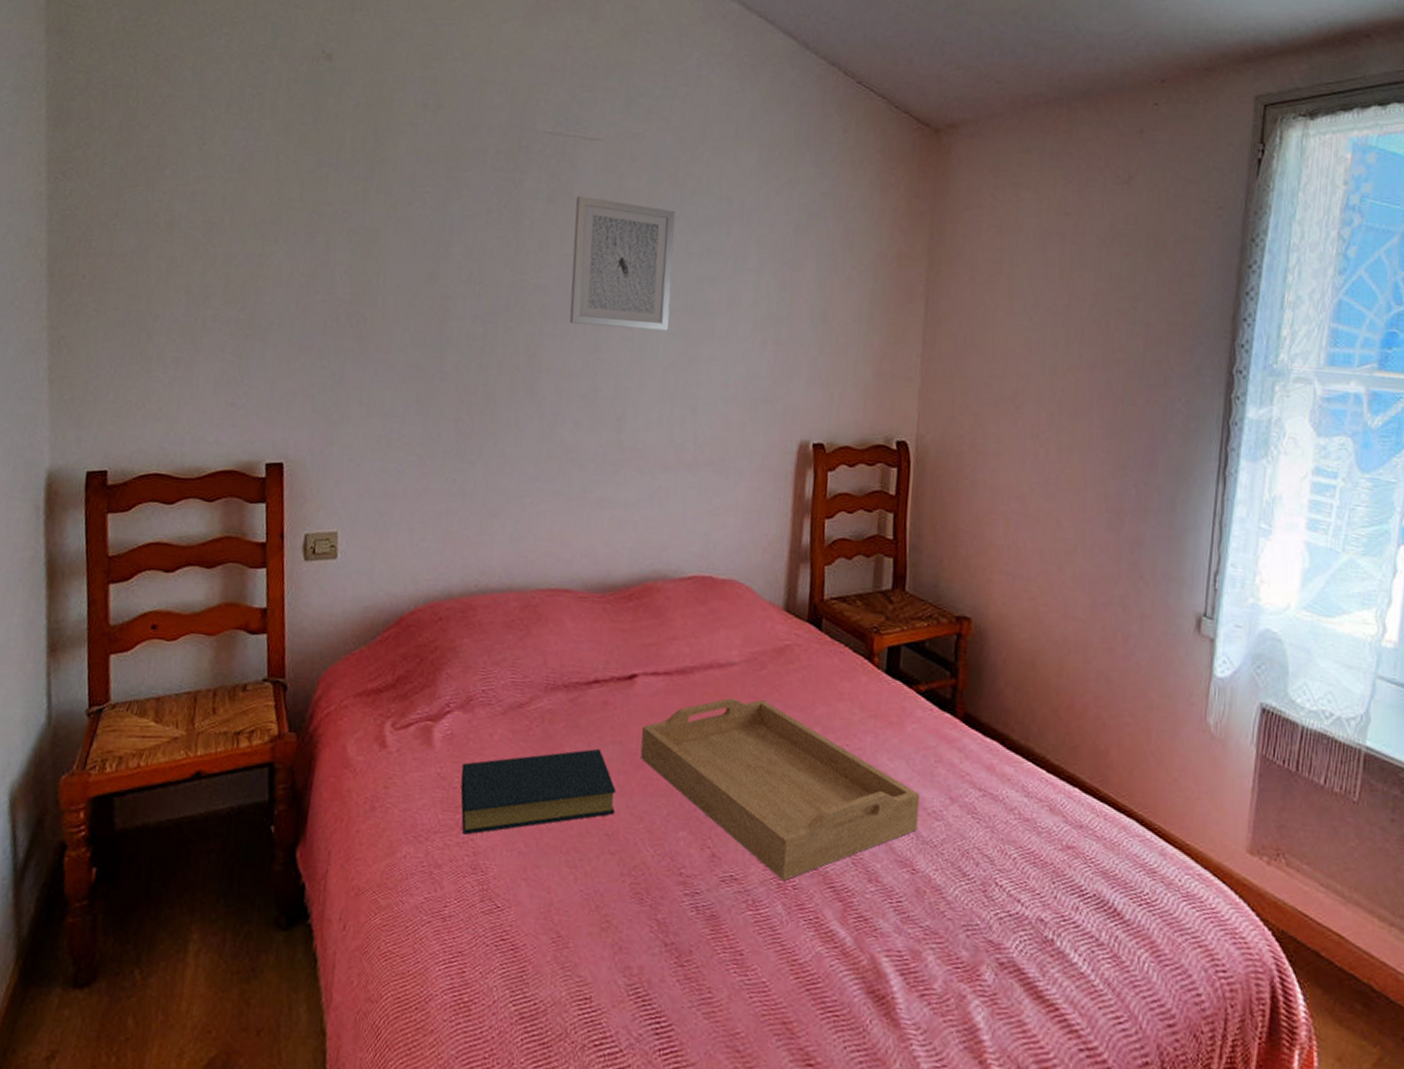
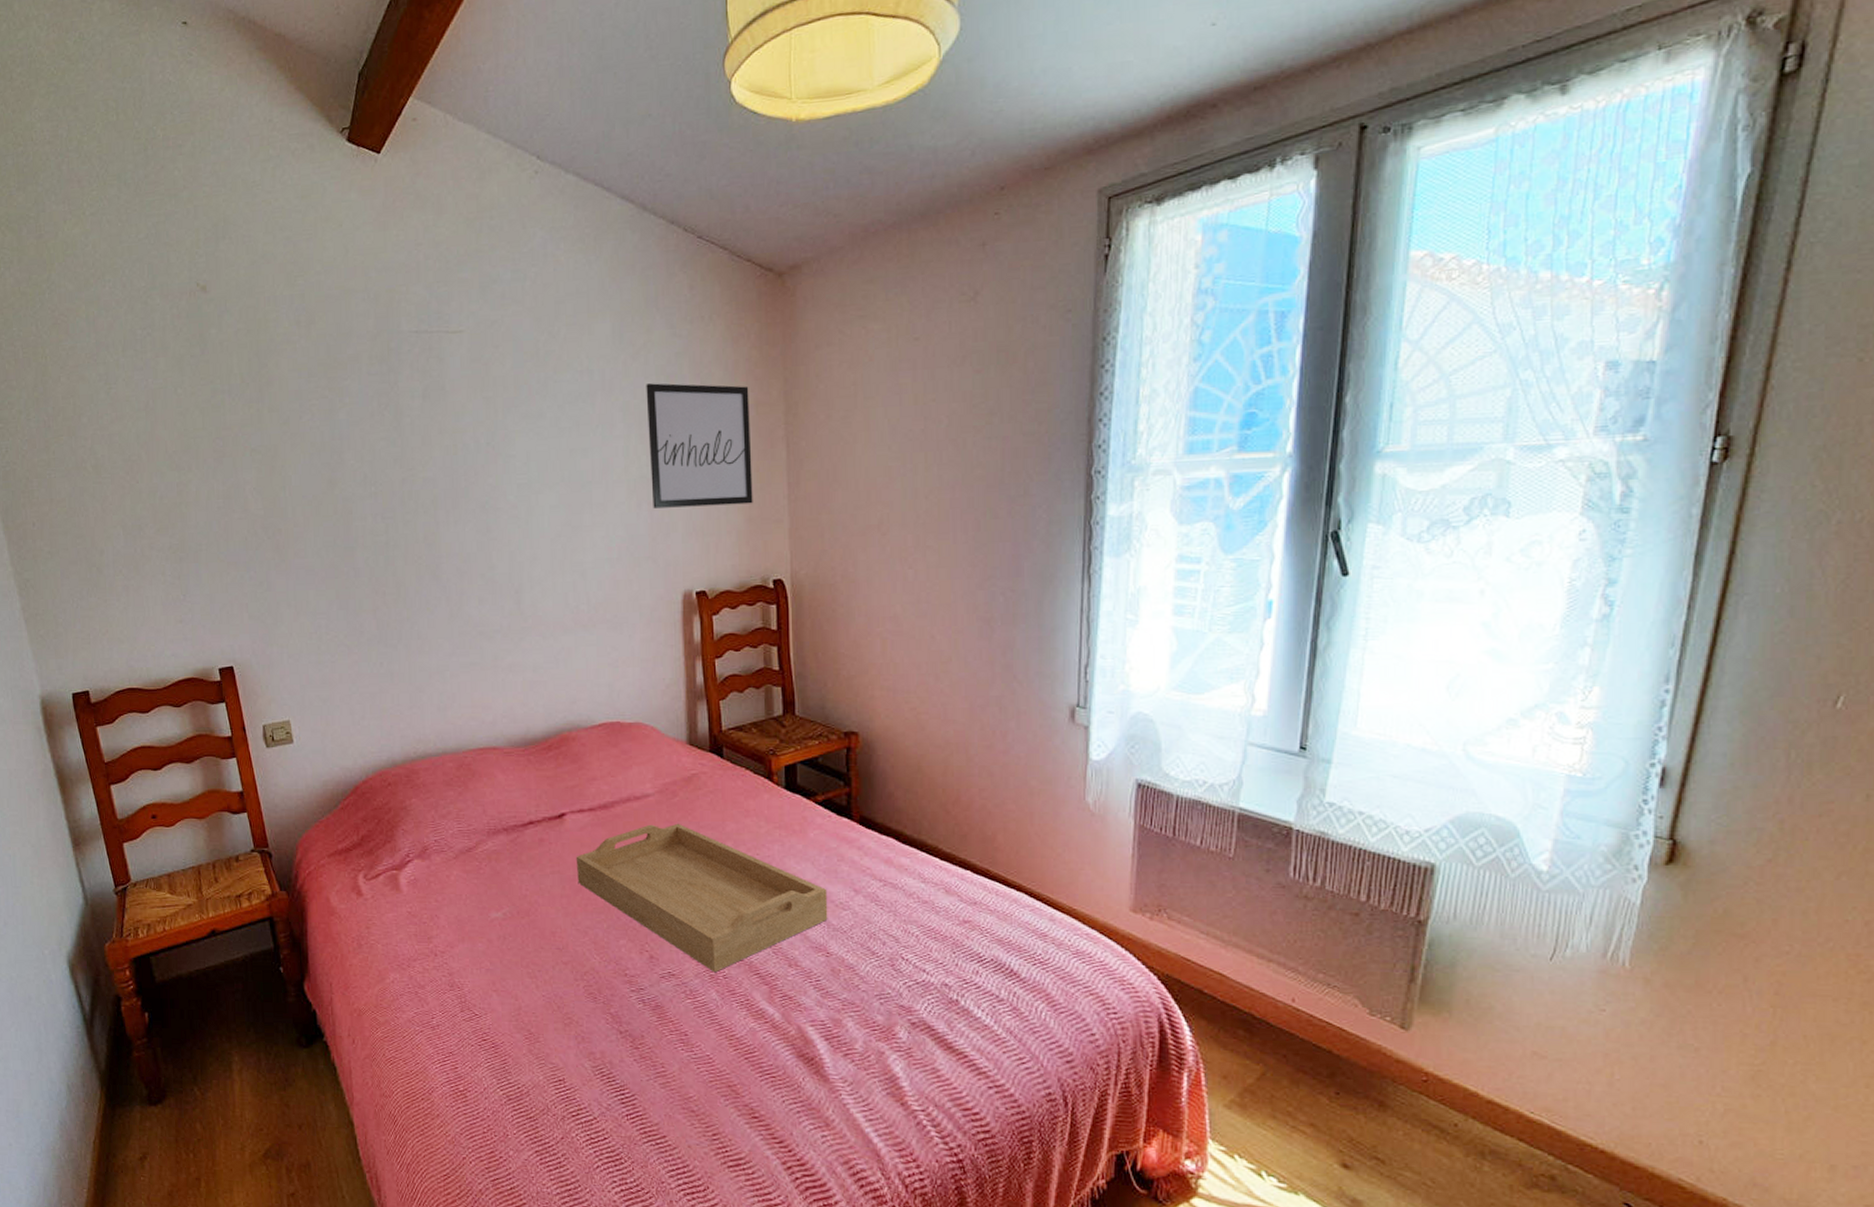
hardback book: present [460,748,616,835] -> none [428,878,563,959]
wall art: present [569,196,676,331] -> none [448,388,551,509]
wall art: none [778,220,893,358] -> present [646,383,753,508]

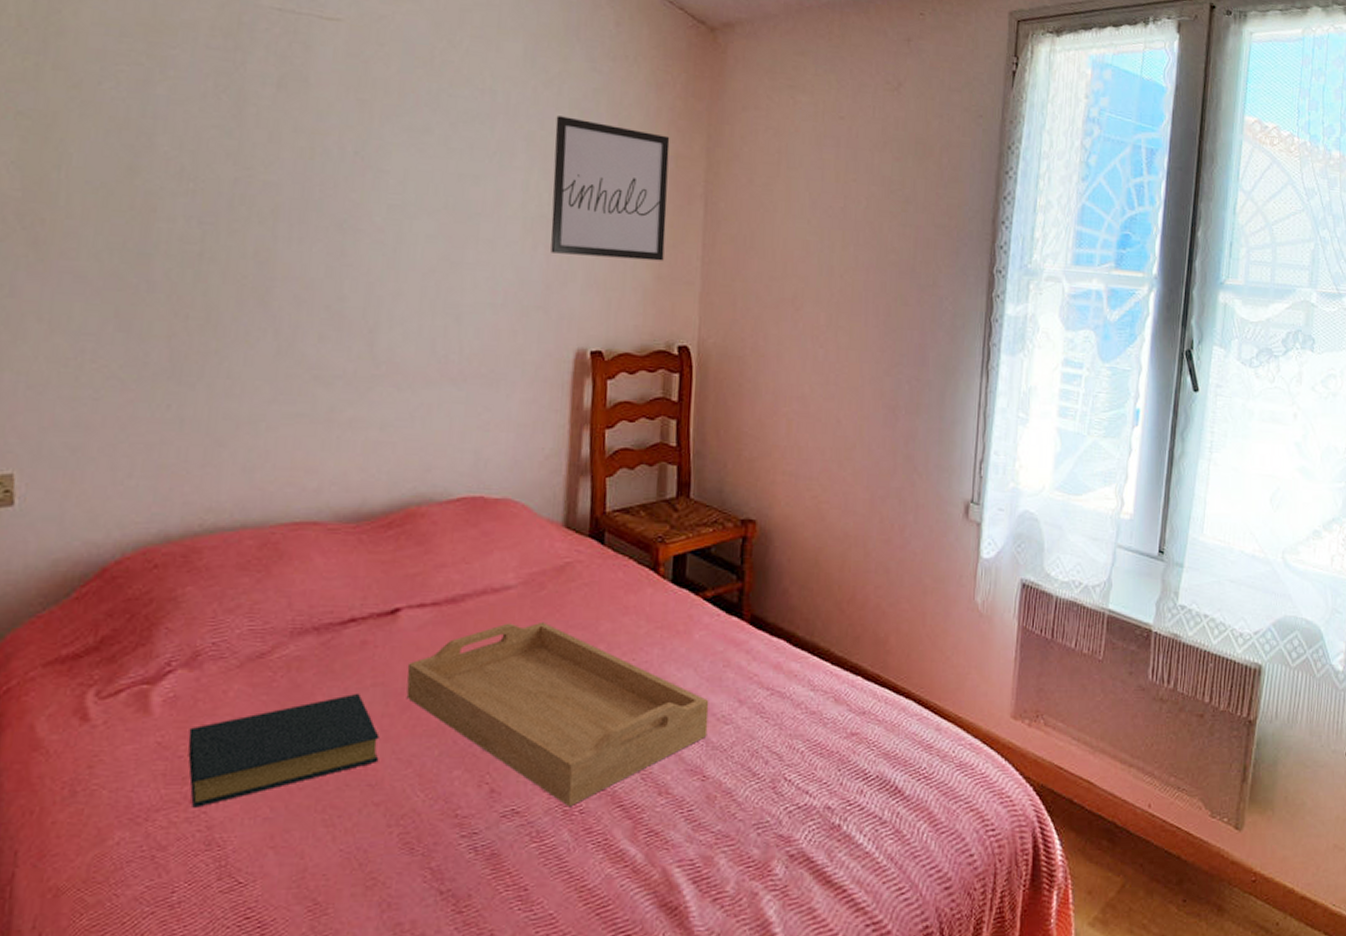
hardback book: none [428,878,563,959] -> present [188,693,380,808]

